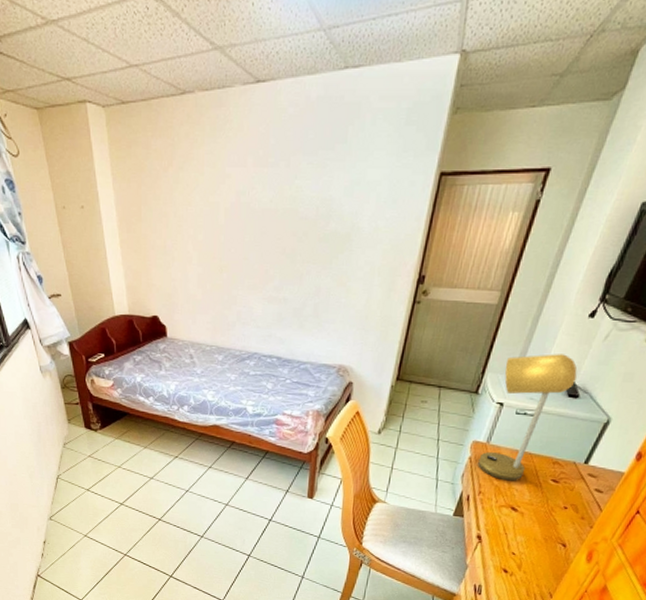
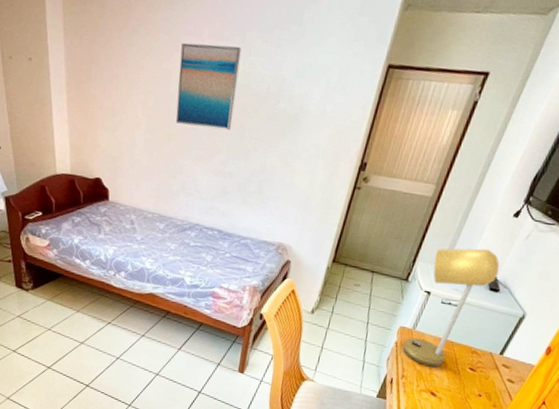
wall art: none [226,171,287,257] -> present [175,42,242,131]

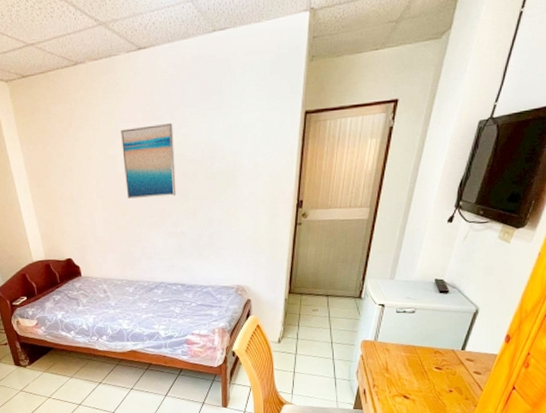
desk lamp: present [403,248,500,368] -> none [369,256,444,373]

